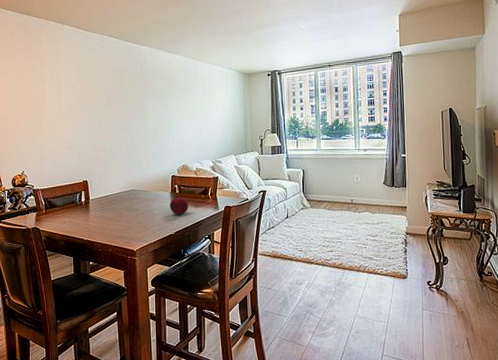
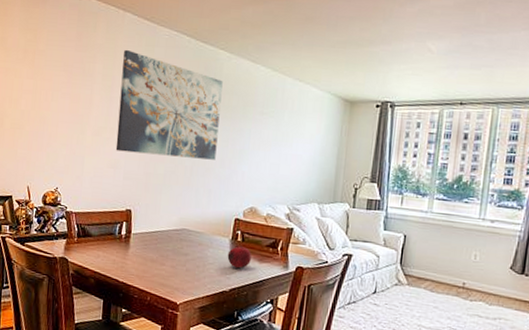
wall art: none [66,54,150,135] -> present [115,49,223,160]

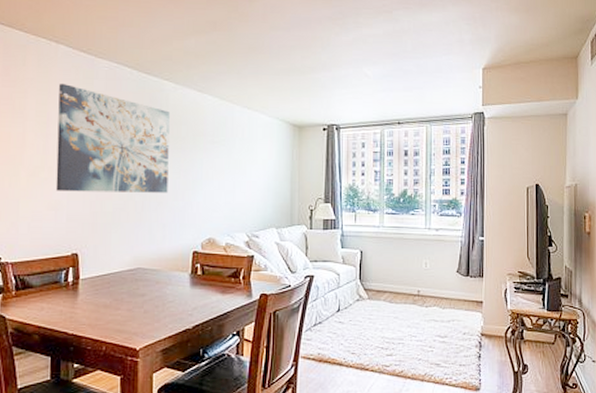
fruit: present [227,244,251,269] -> none [188,278,213,303]

